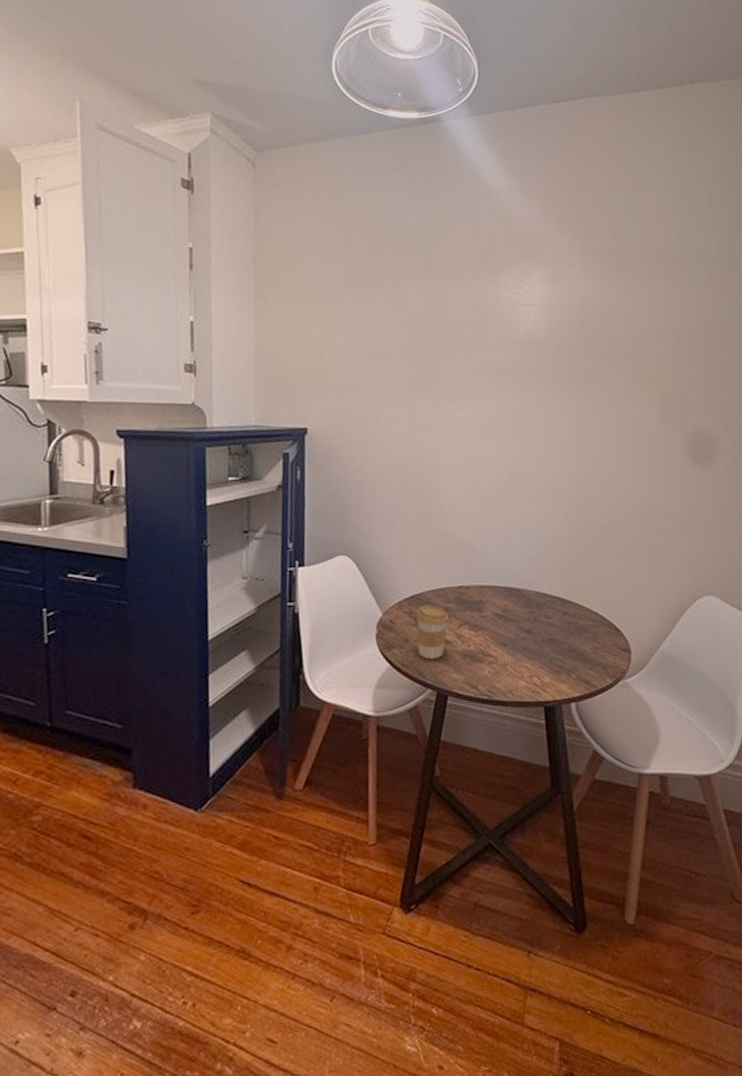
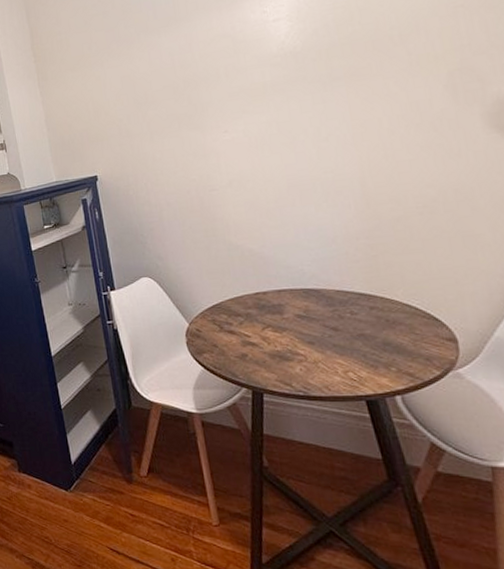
coffee cup: present [415,604,449,660] -> none [219,312,252,361]

